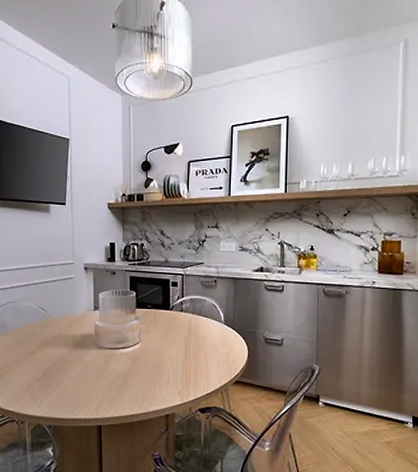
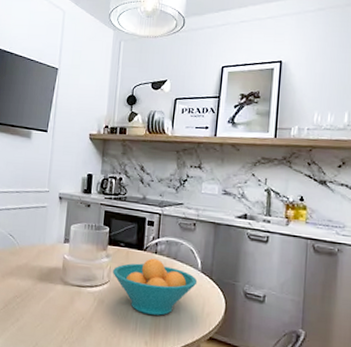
fruit bowl: none [143,316,222,367] -> present [113,258,198,316]

